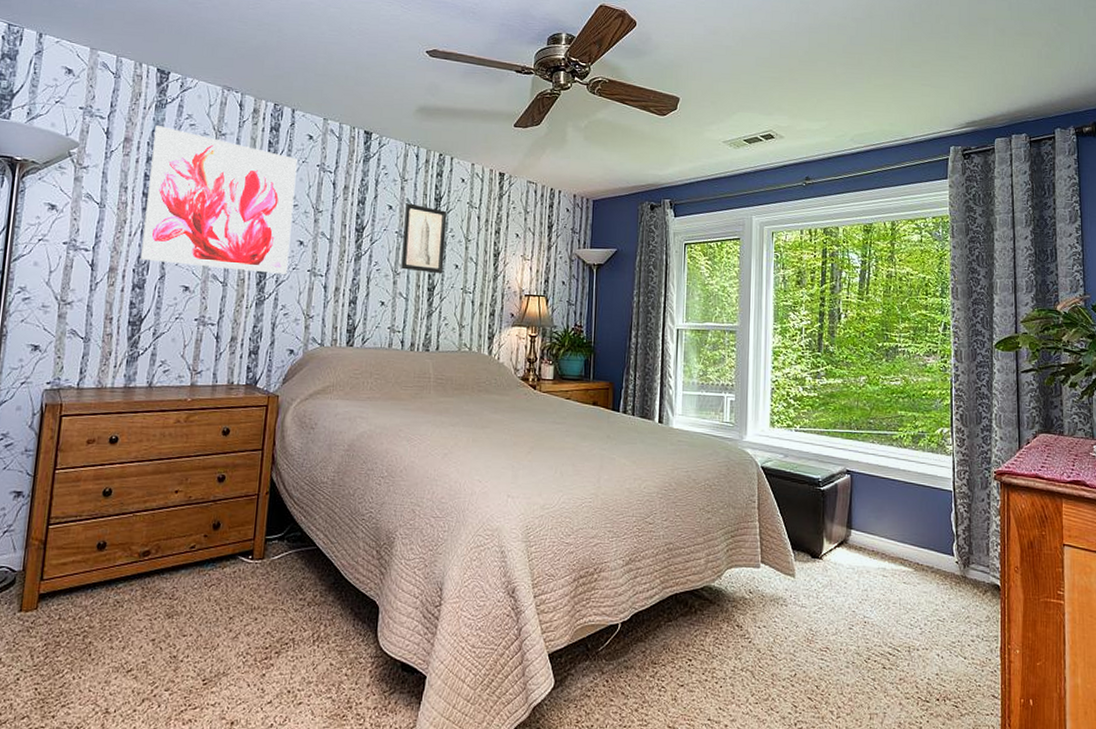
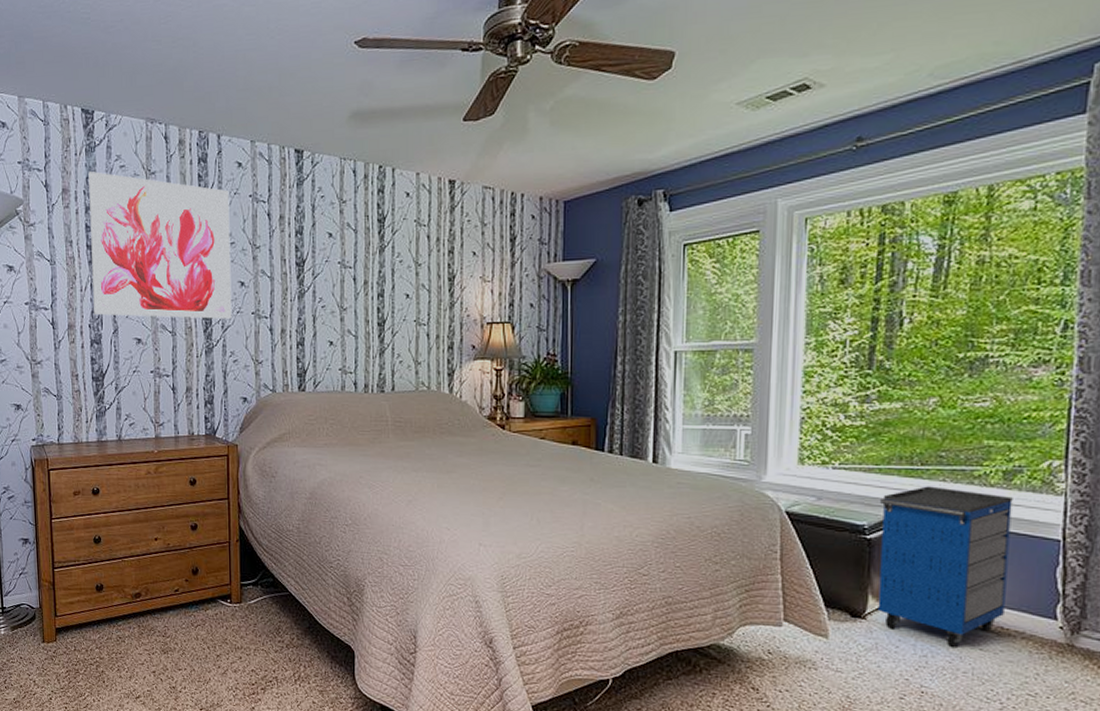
wall art: present [401,203,447,274] -> none [346,228,393,306]
cabinet: none [830,447,919,583] -> present [877,486,1013,648]

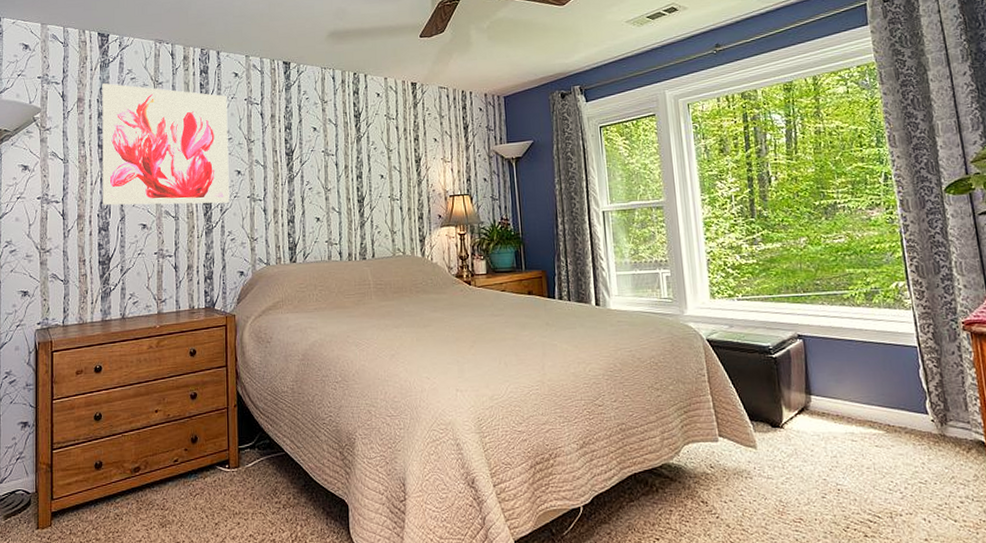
cabinet: present [877,486,1013,648] -> none [778,309,888,447]

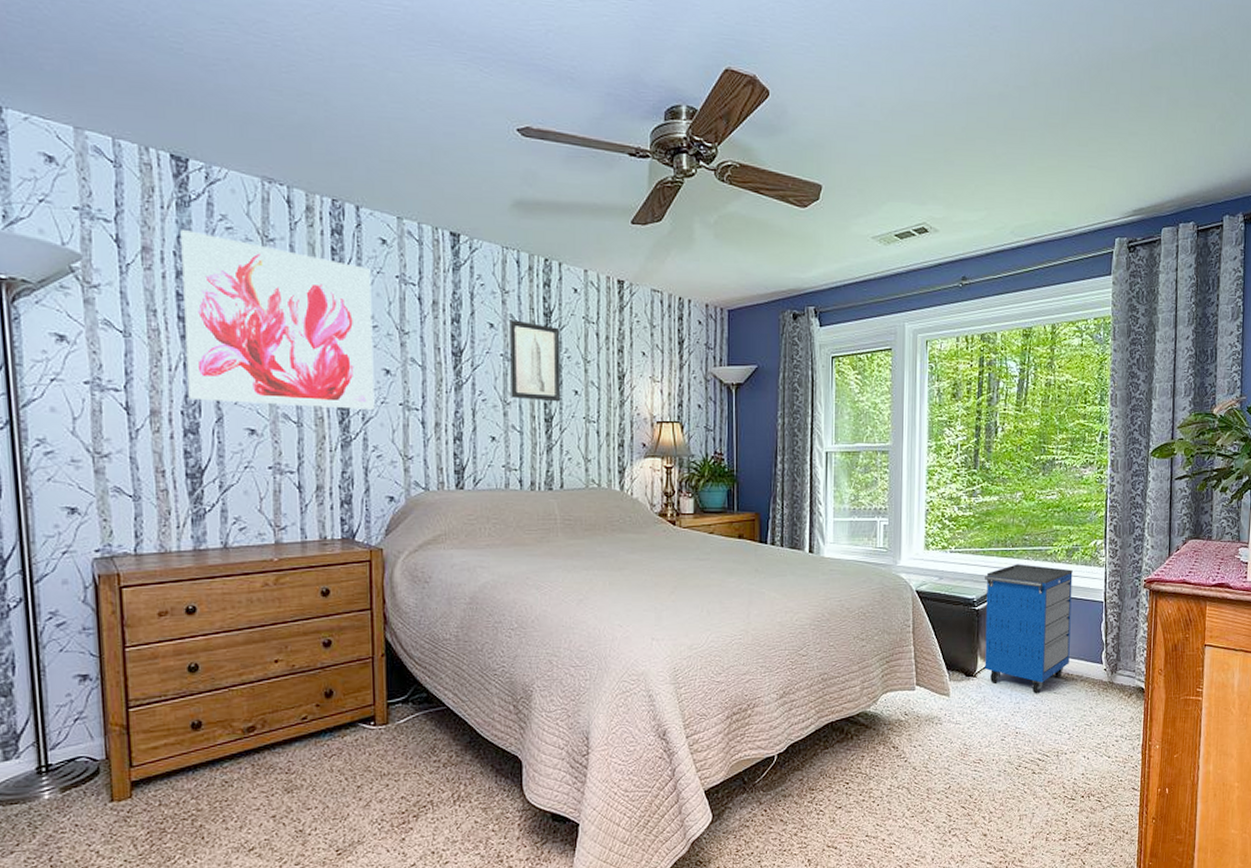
wall art: none [328,122,370,186] -> present [510,319,561,402]
cabinet: none [778,309,888,447] -> present [984,564,1073,694]

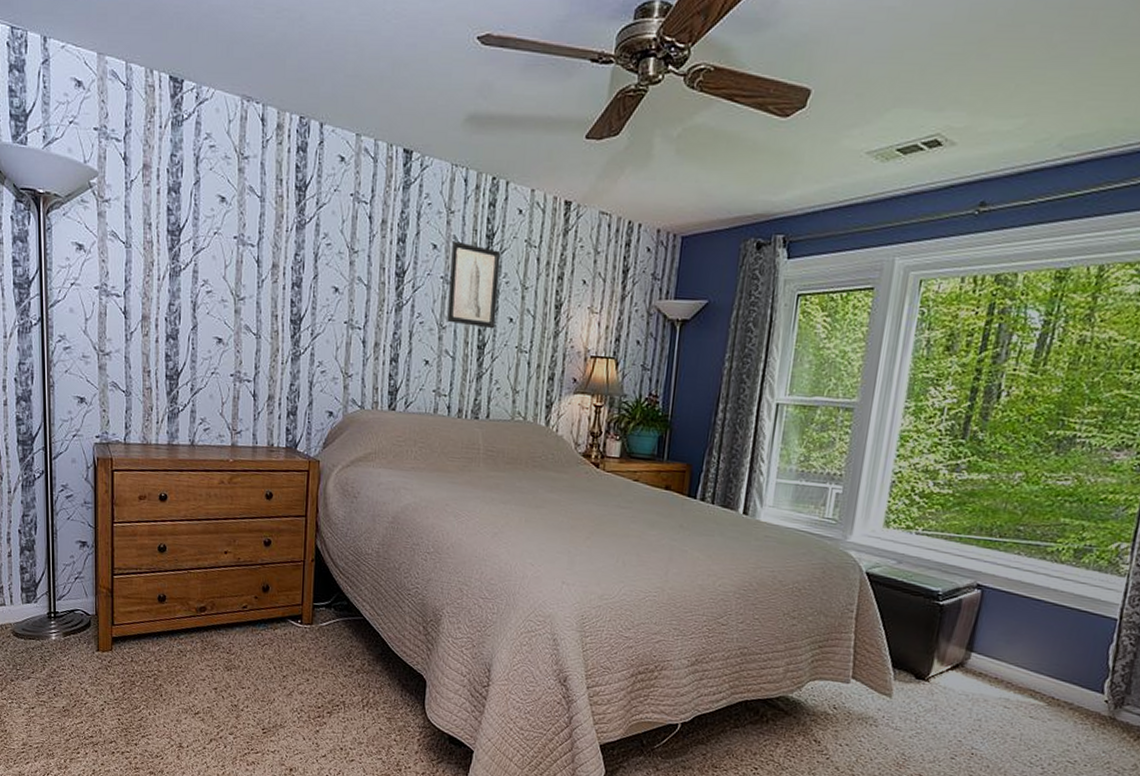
wall art: present [180,230,375,410] -> none [172,148,329,326]
cabinet: present [984,564,1073,694] -> none [941,558,1080,715]

